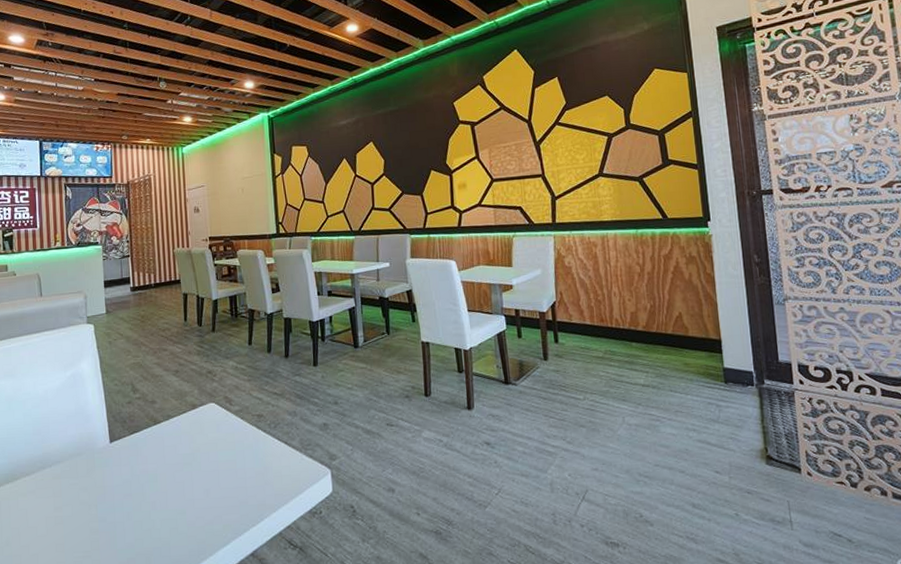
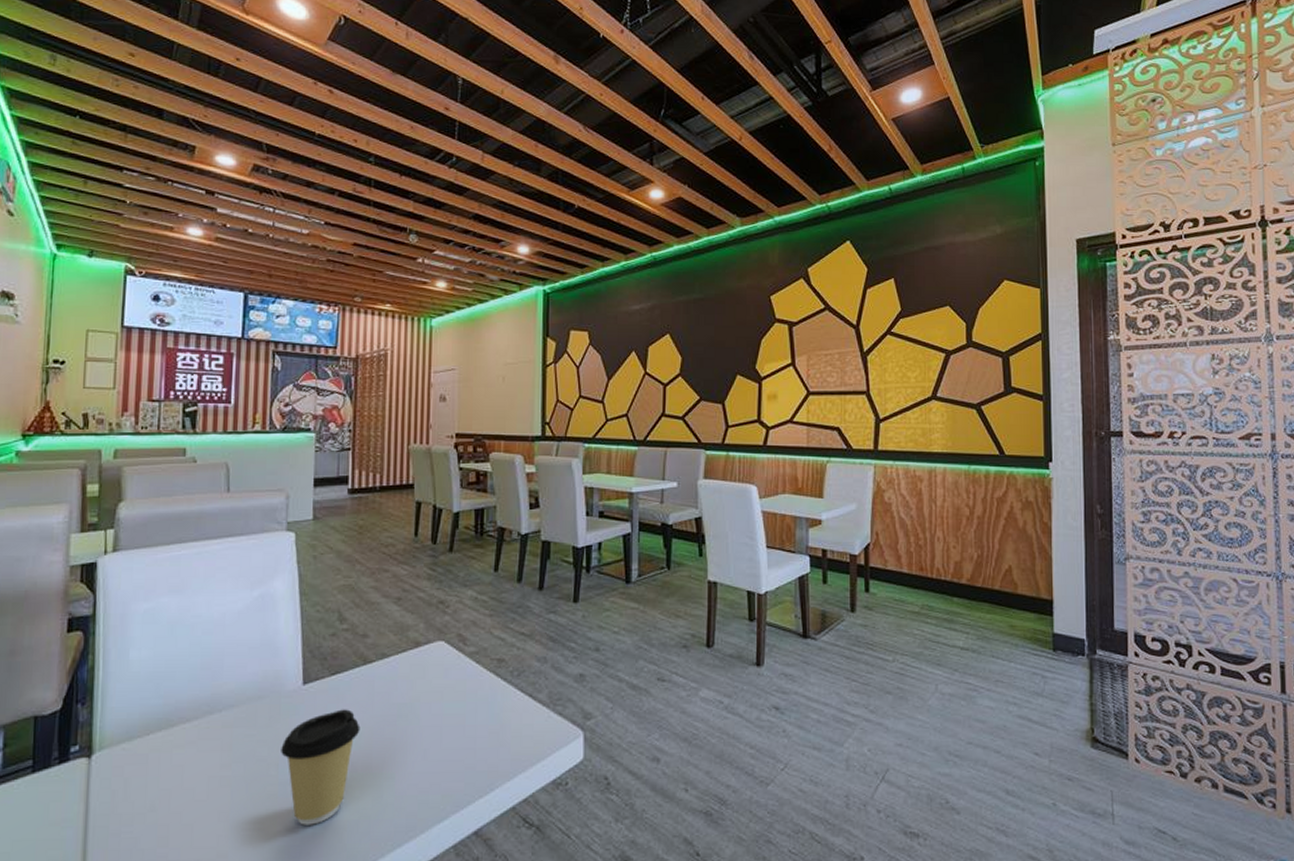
coffee cup: none [98,460,156,553] -> present [281,709,360,825]

